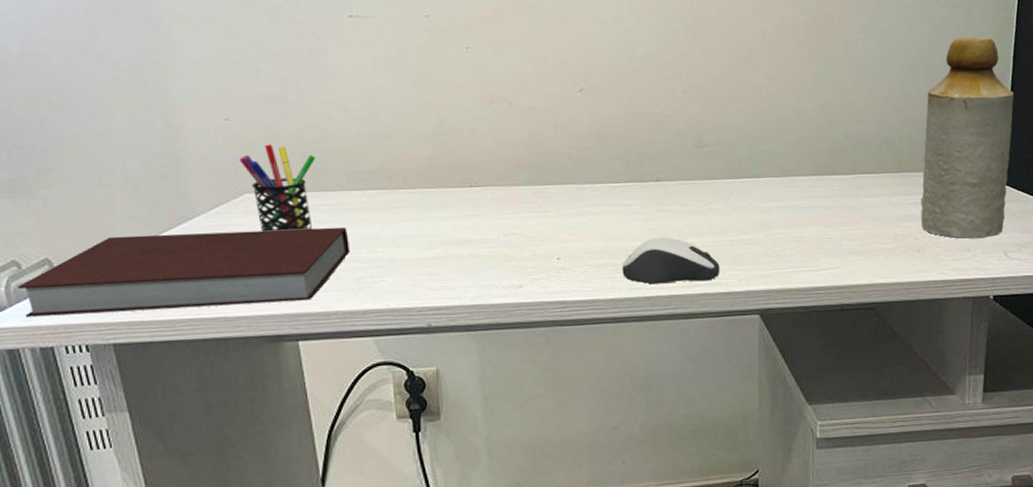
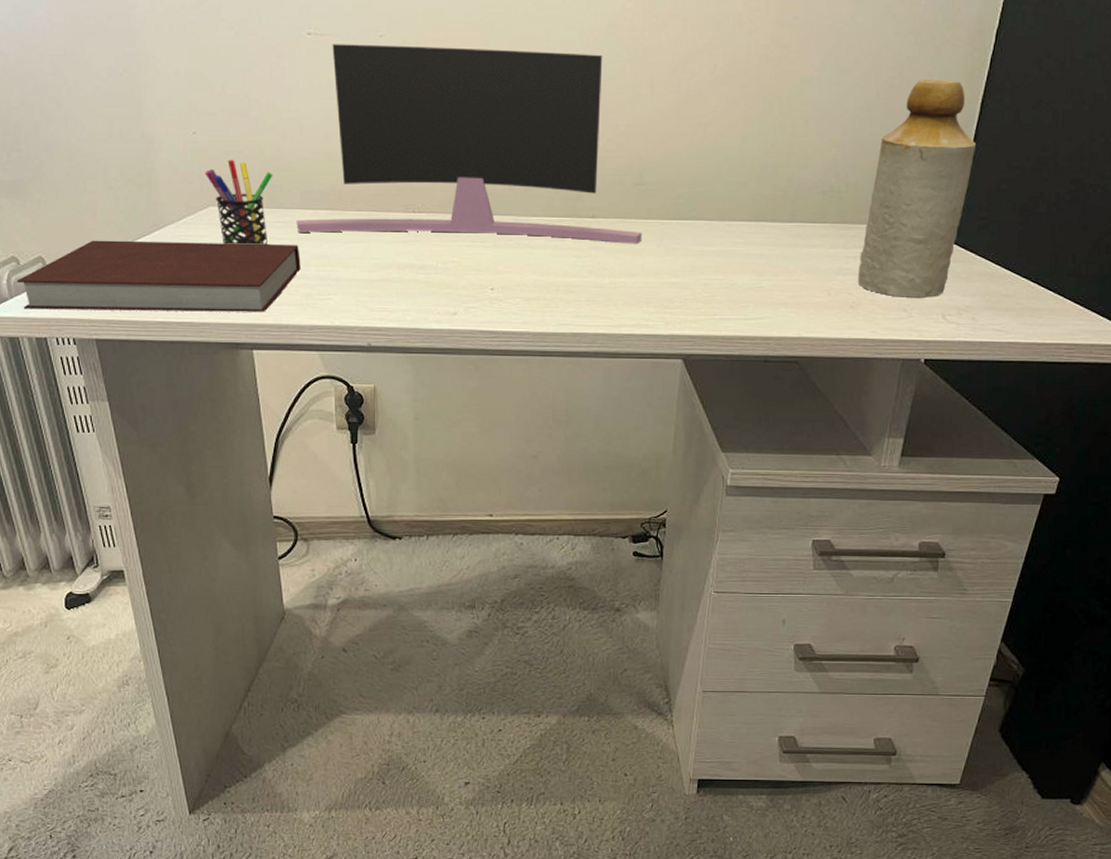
monitor: none [343,24,709,214] -> present [297,44,642,244]
computer mouse: present [622,237,720,284] -> none [552,274,648,322]

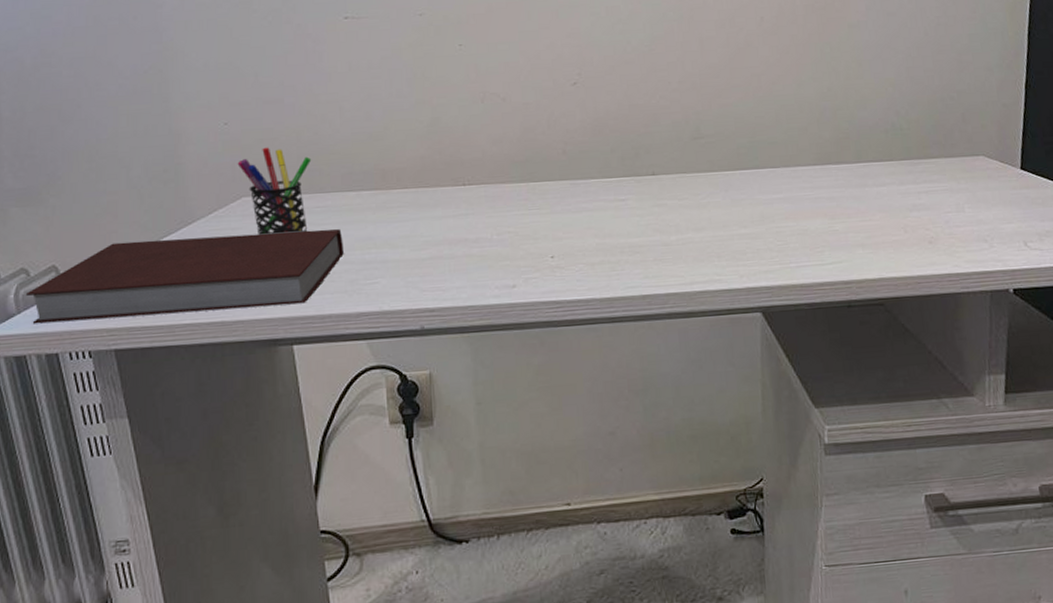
monitor: present [297,44,642,244] -> none [338,16,707,216]
bottle: present [858,78,976,298] -> none [931,14,1030,228]

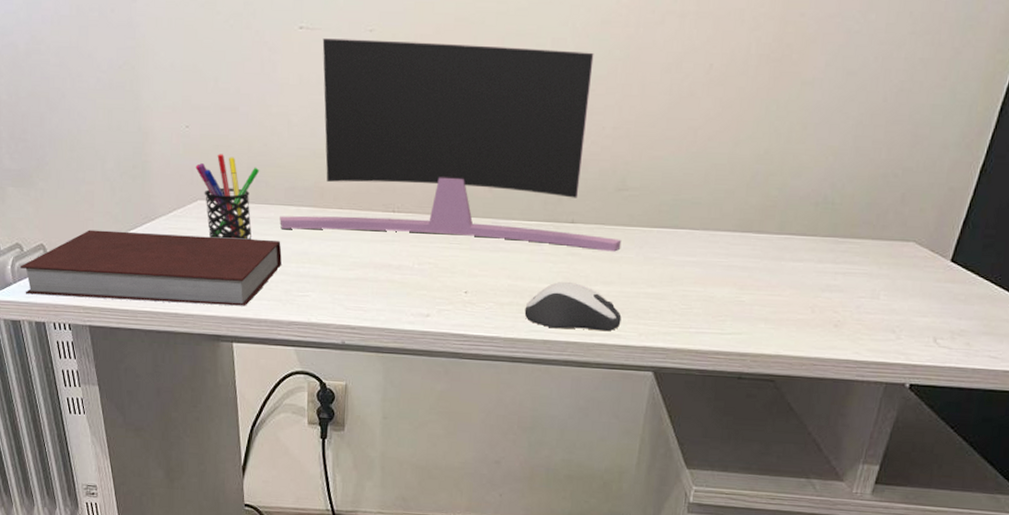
monitor: none [338,16,707,216] -> present [279,38,622,252]
computer mouse: none [617,232,720,282] -> present [524,281,622,332]

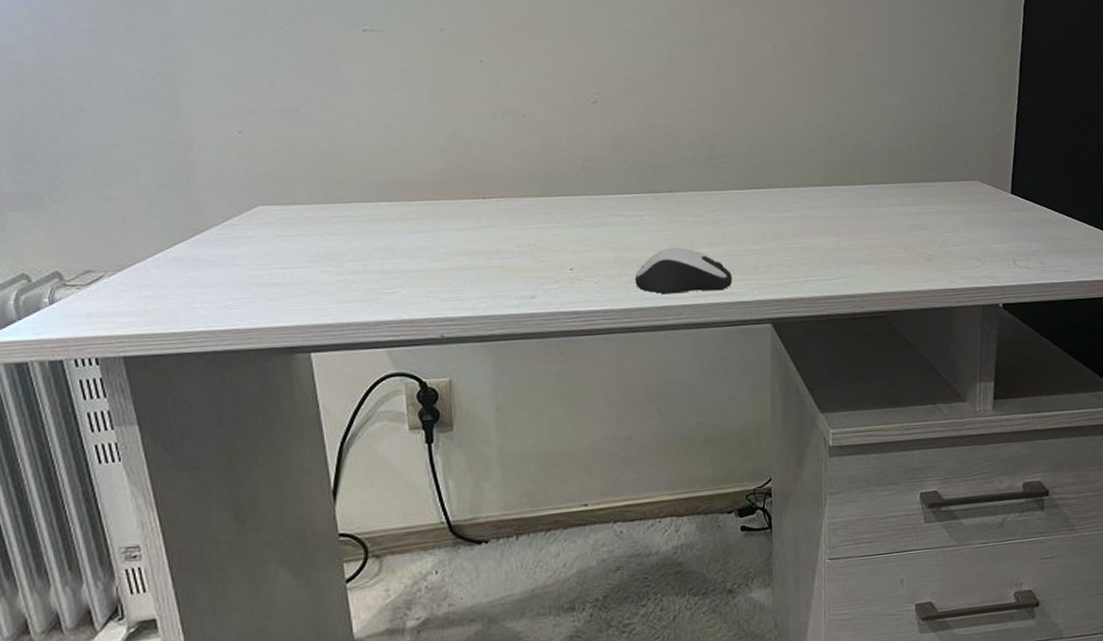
notebook: present [20,230,282,306] -> none [26,239,363,331]
pen holder: present [195,154,260,240] -> none [252,157,330,244]
monitor: present [279,38,622,252] -> none [357,38,721,226]

